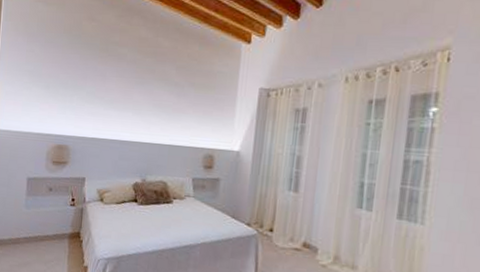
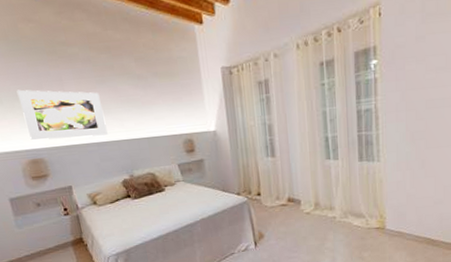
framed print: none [62,78,135,135] -> present [16,89,108,141]

